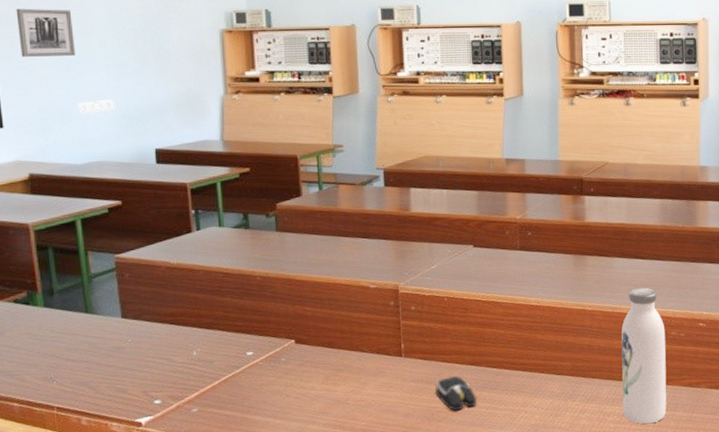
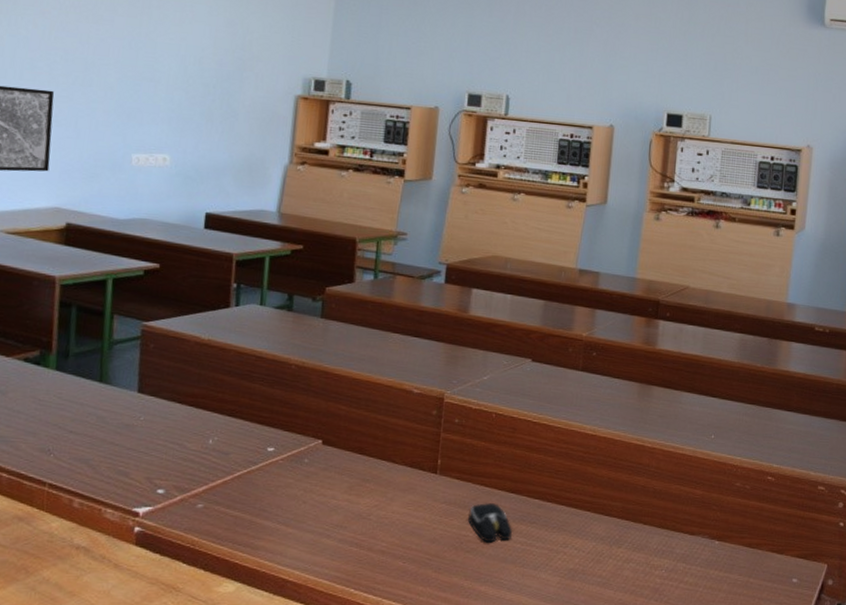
wall art: present [16,8,75,57] -> none [81,47,143,104]
water bottle: present [621,287,667,424] -> none [672,428,730,584]

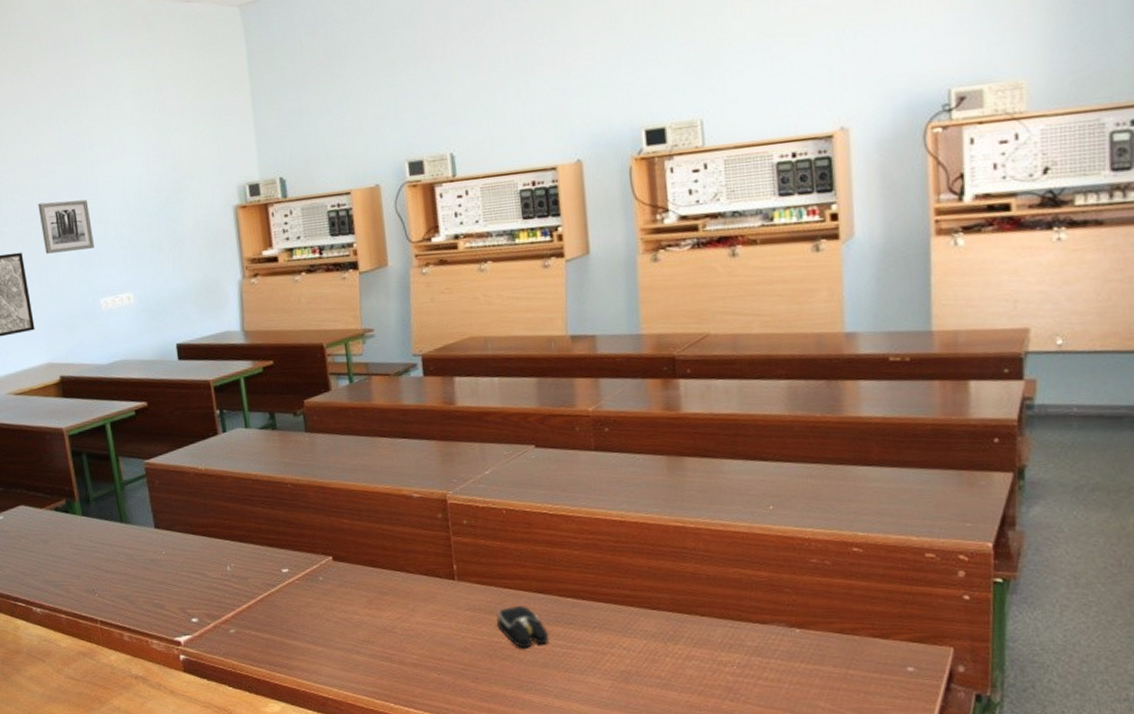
wall art: none [81,47,143,104] -> present [38,199,94,254]

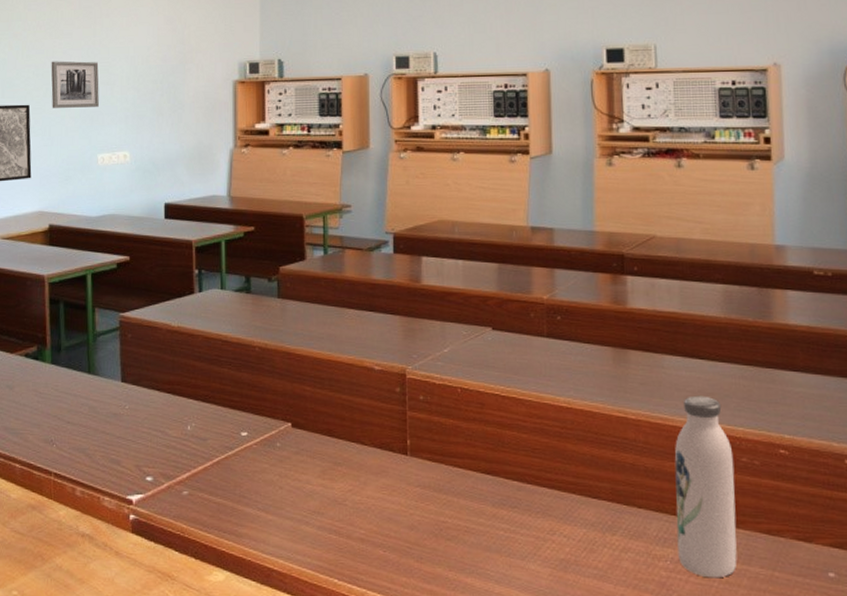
computer mouse: present [497,606,550,648] -> none [445,486,494,530]
water bottle: none [738,498,809,680] -> present [674,395,738,578]

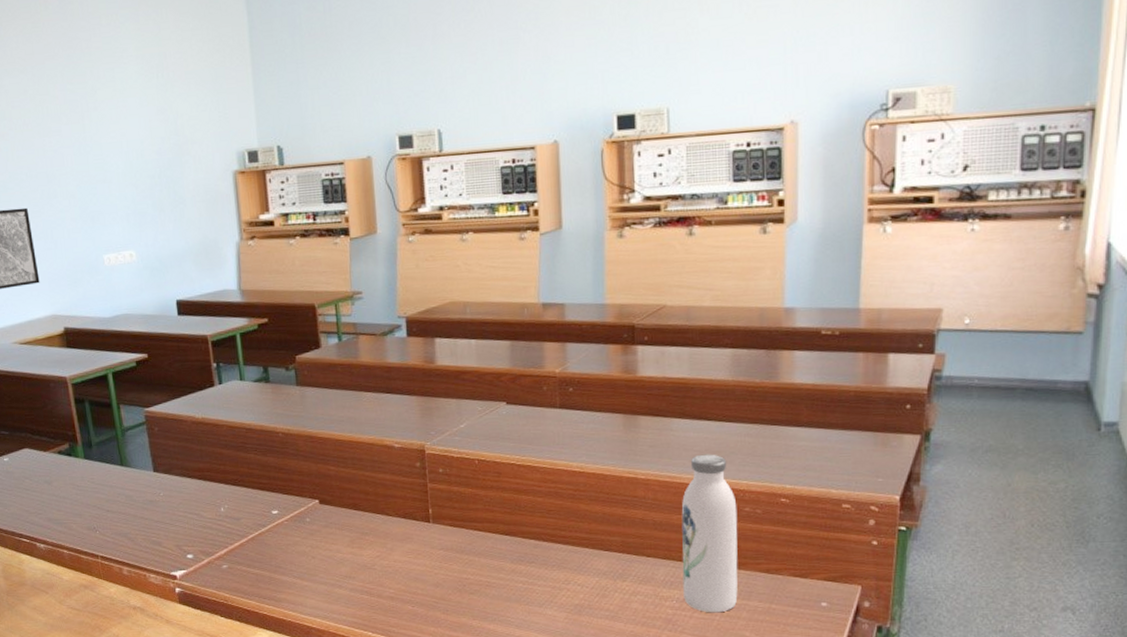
wall art: present [51,61,99,108] -> none [43,159,98,210]

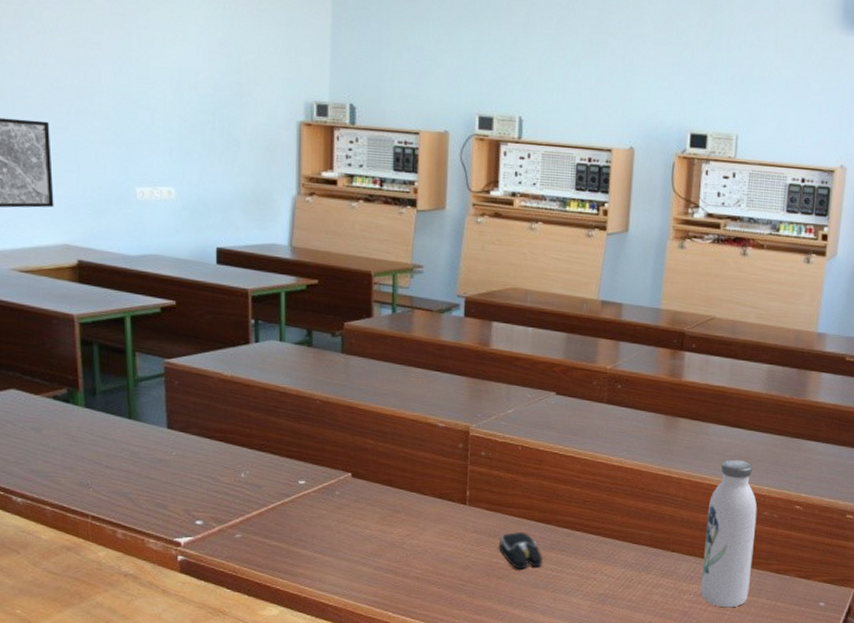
computer mouse: none [467,546,513,584] -> present [499,532,544,570]

